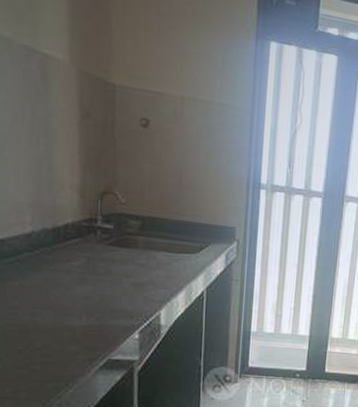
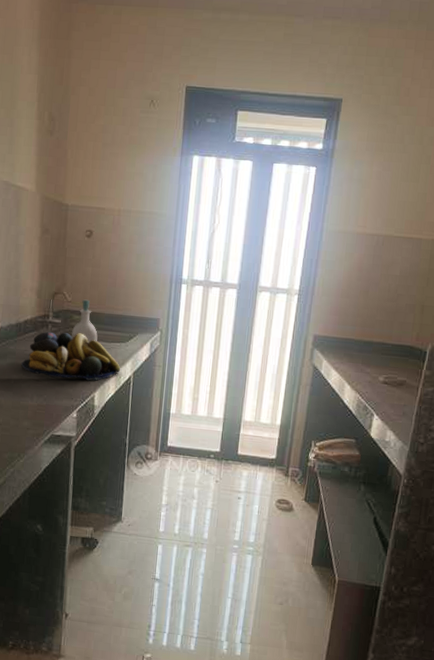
fruit bowl: none [63,238,190,297] -> present [21,331,120,381]
soap bottle: none [128,201,161,253] -> present [71,299,98,343]

